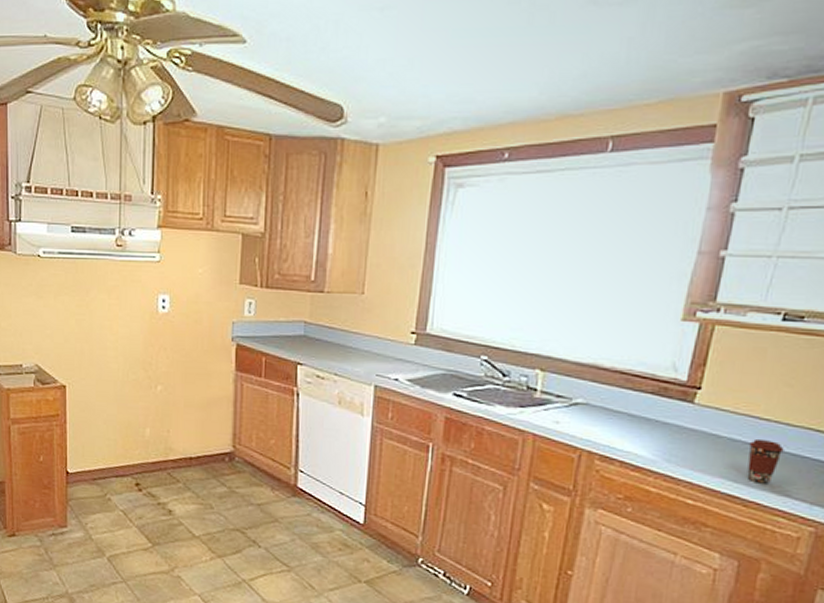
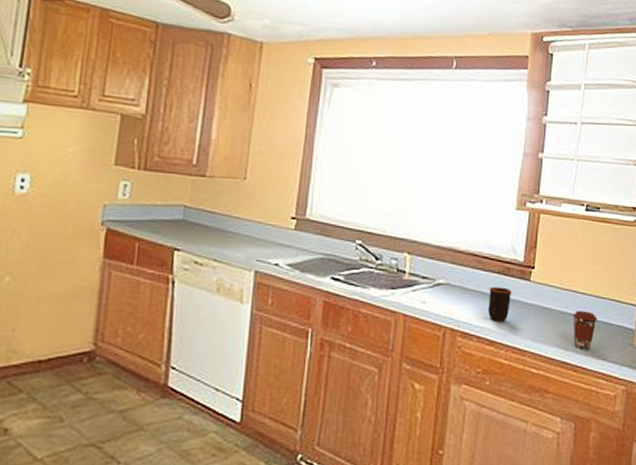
mug: none [635,408,669,448] -> present [488,287,512,323]

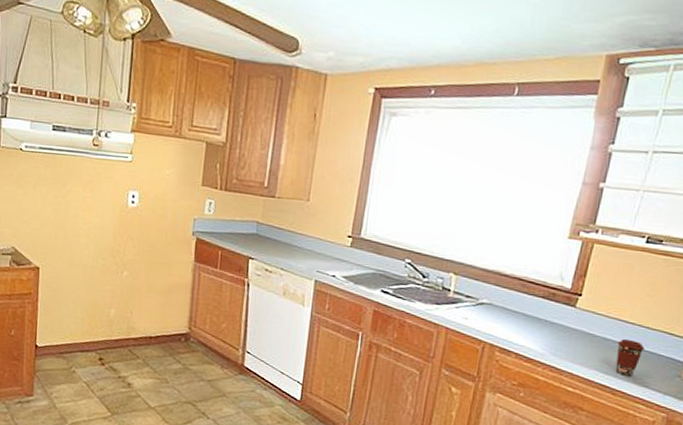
mug: present [488,287,512,323] -> none [528,309,556,343]

